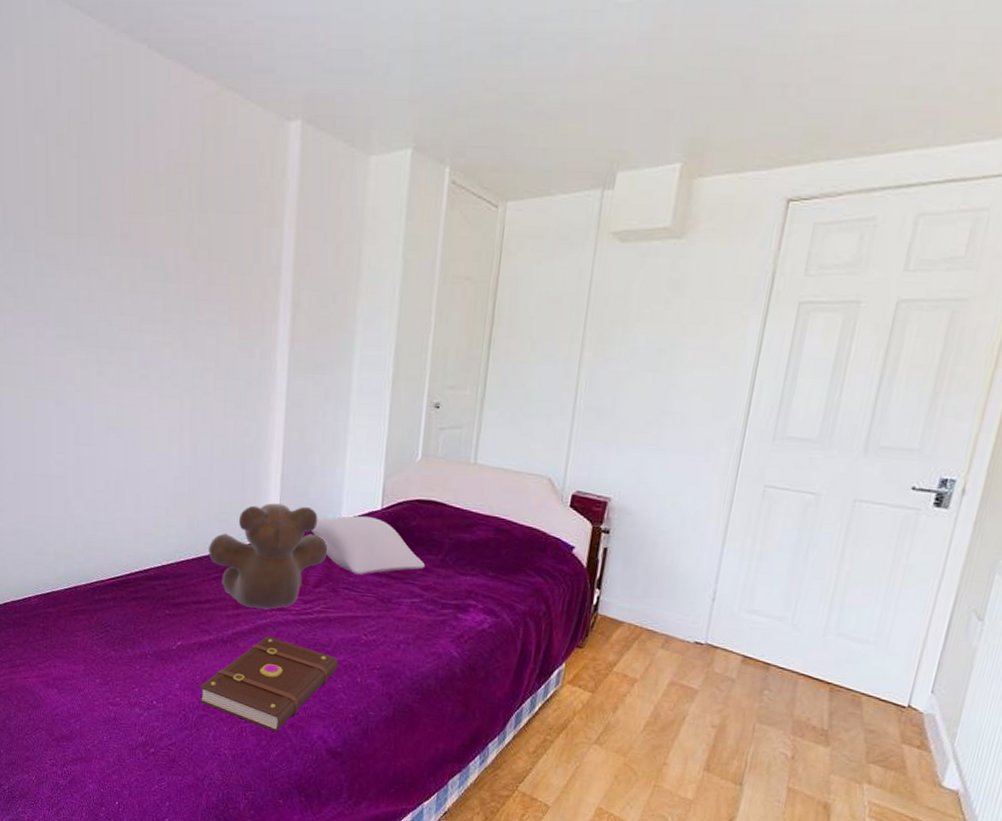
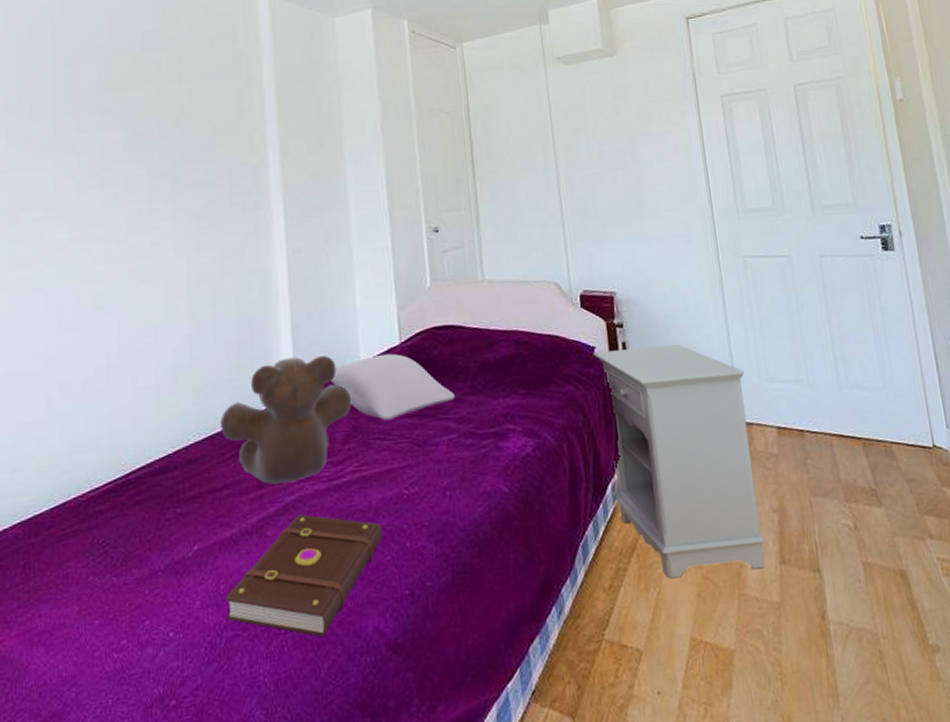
nightstand: none [555,552,725,771] -> present [593,344,766,579]

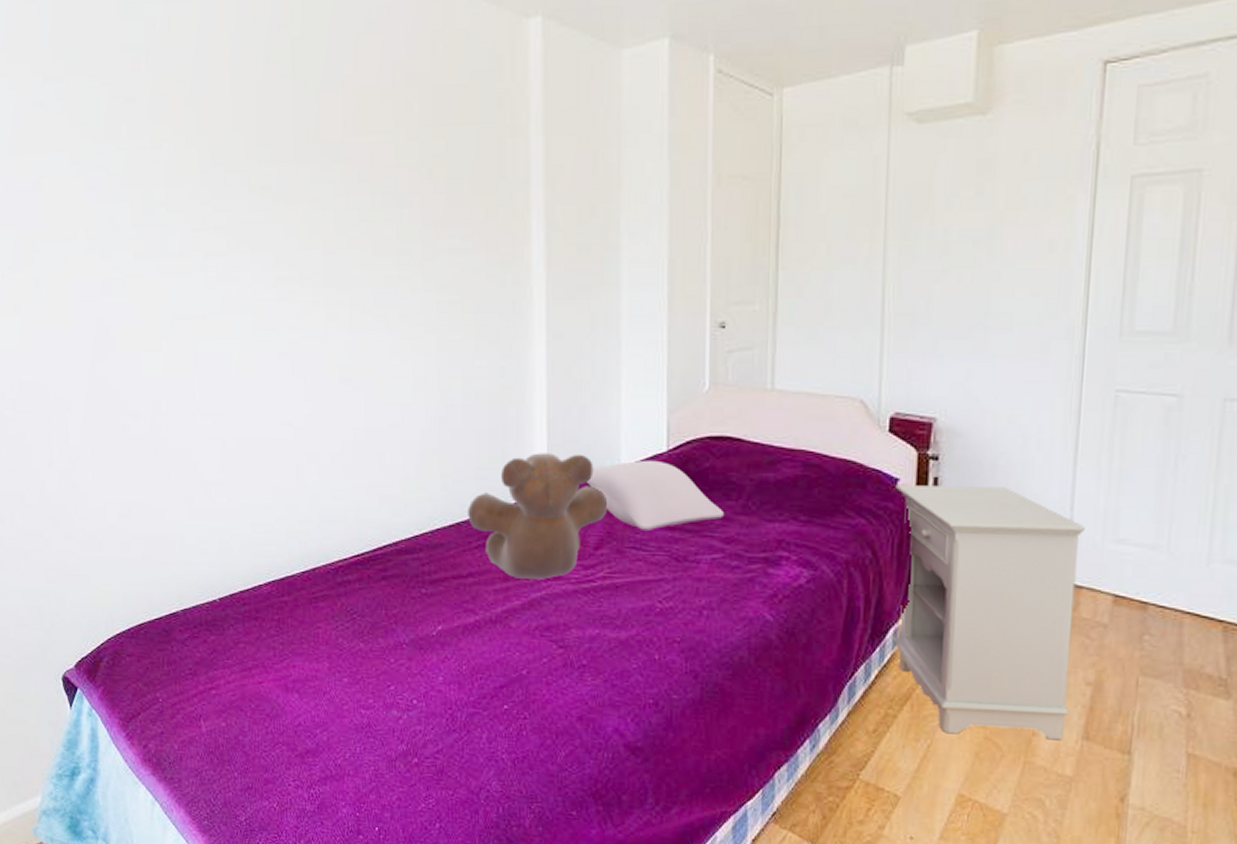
book: present [226,514,383,637] -> none [468,612,630,728]

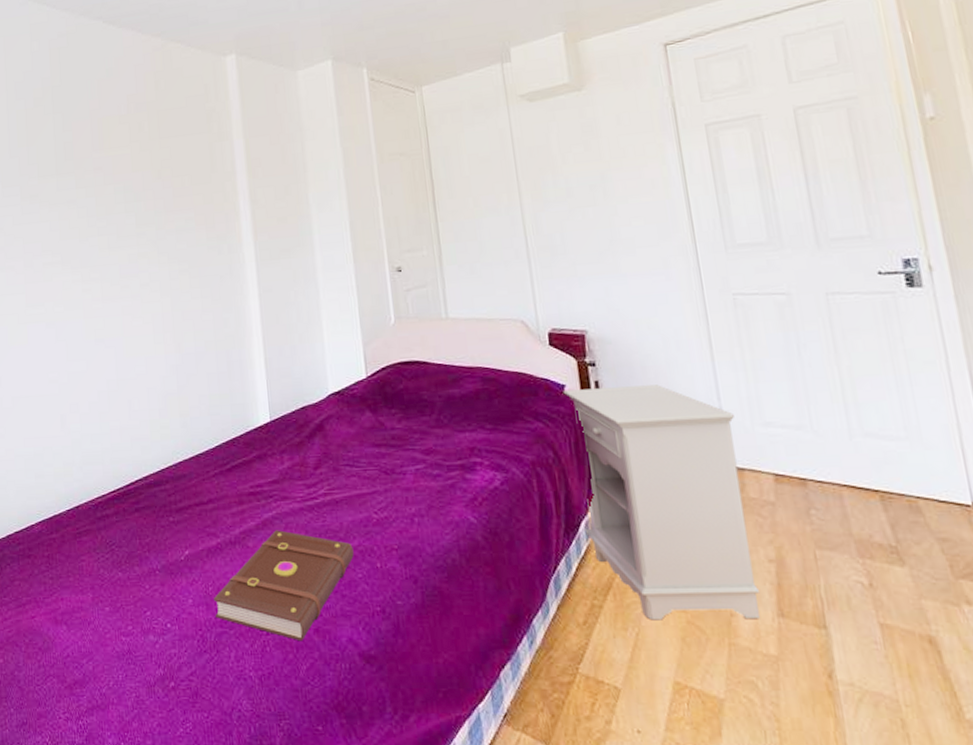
teddy bear: present [468,453,608,580] -> none [204,387,322,501]
book: none [468,612,630,728] -> present [214,530,354,642]
cushion: present [587,460,725,530] -> none [302,386,422,449]

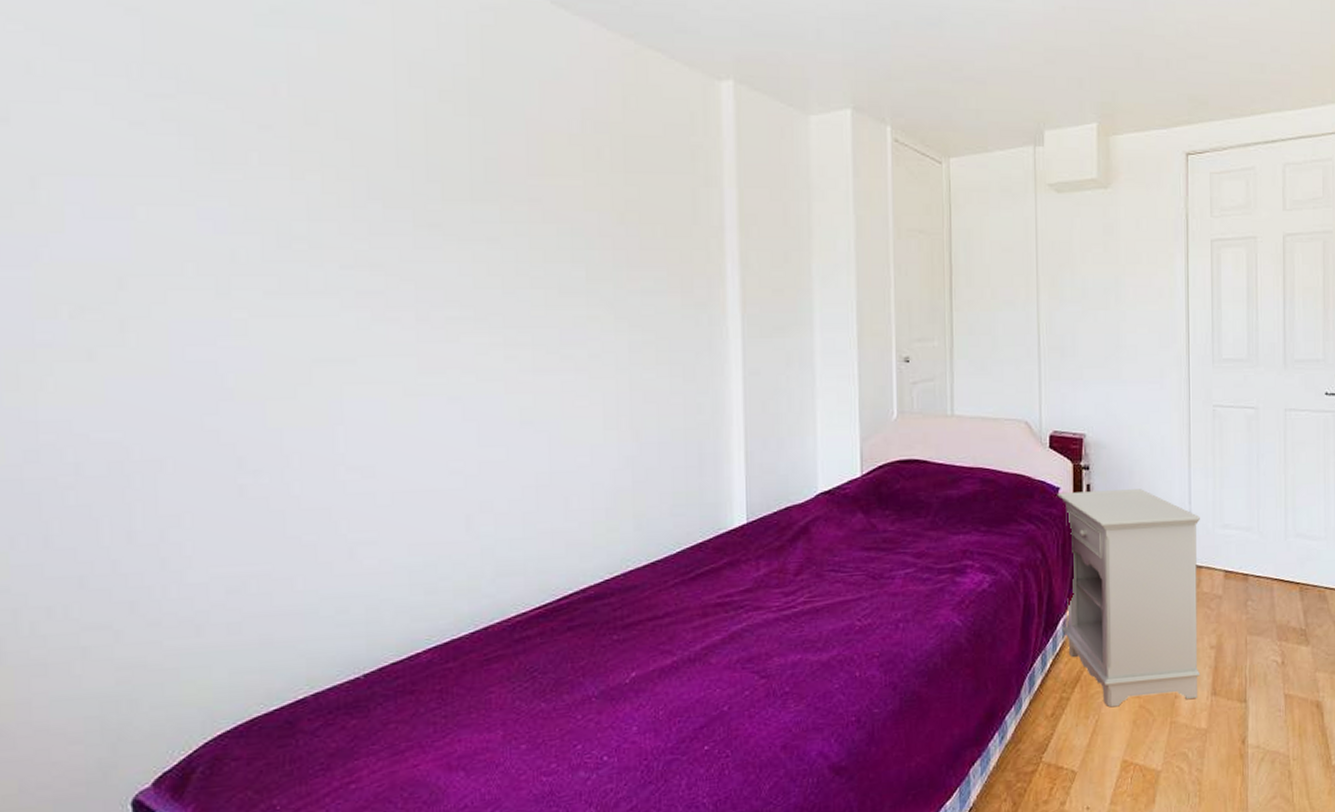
book: present [214,530,354,642] -> none [665,643,832,760]

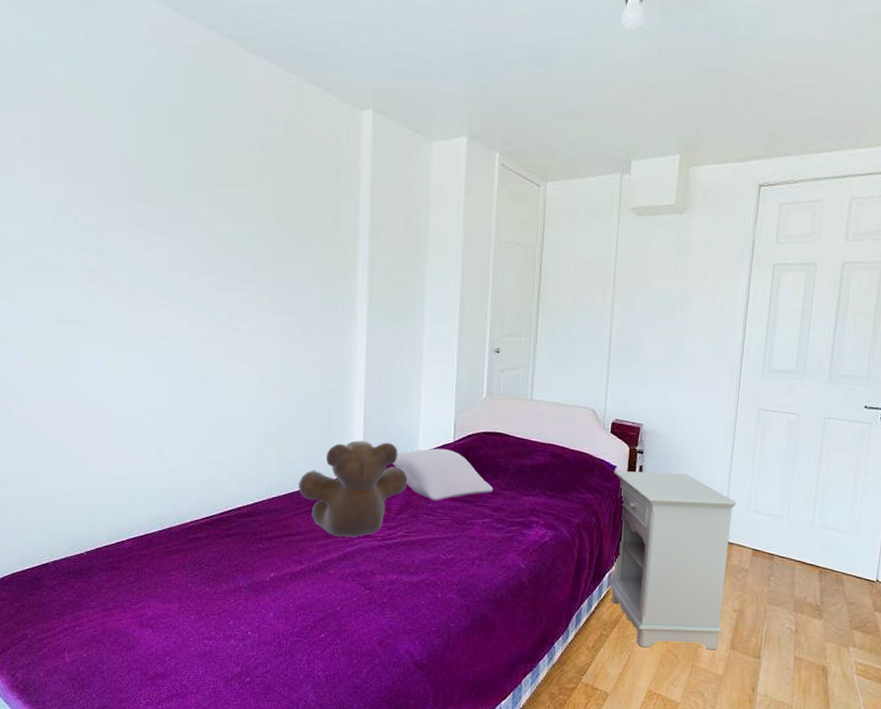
teddy bear: none [663,485,807,613] -> present [299,440,408,537]
cushion: none [786,485,916,553] -> present [393,448,494,501]

